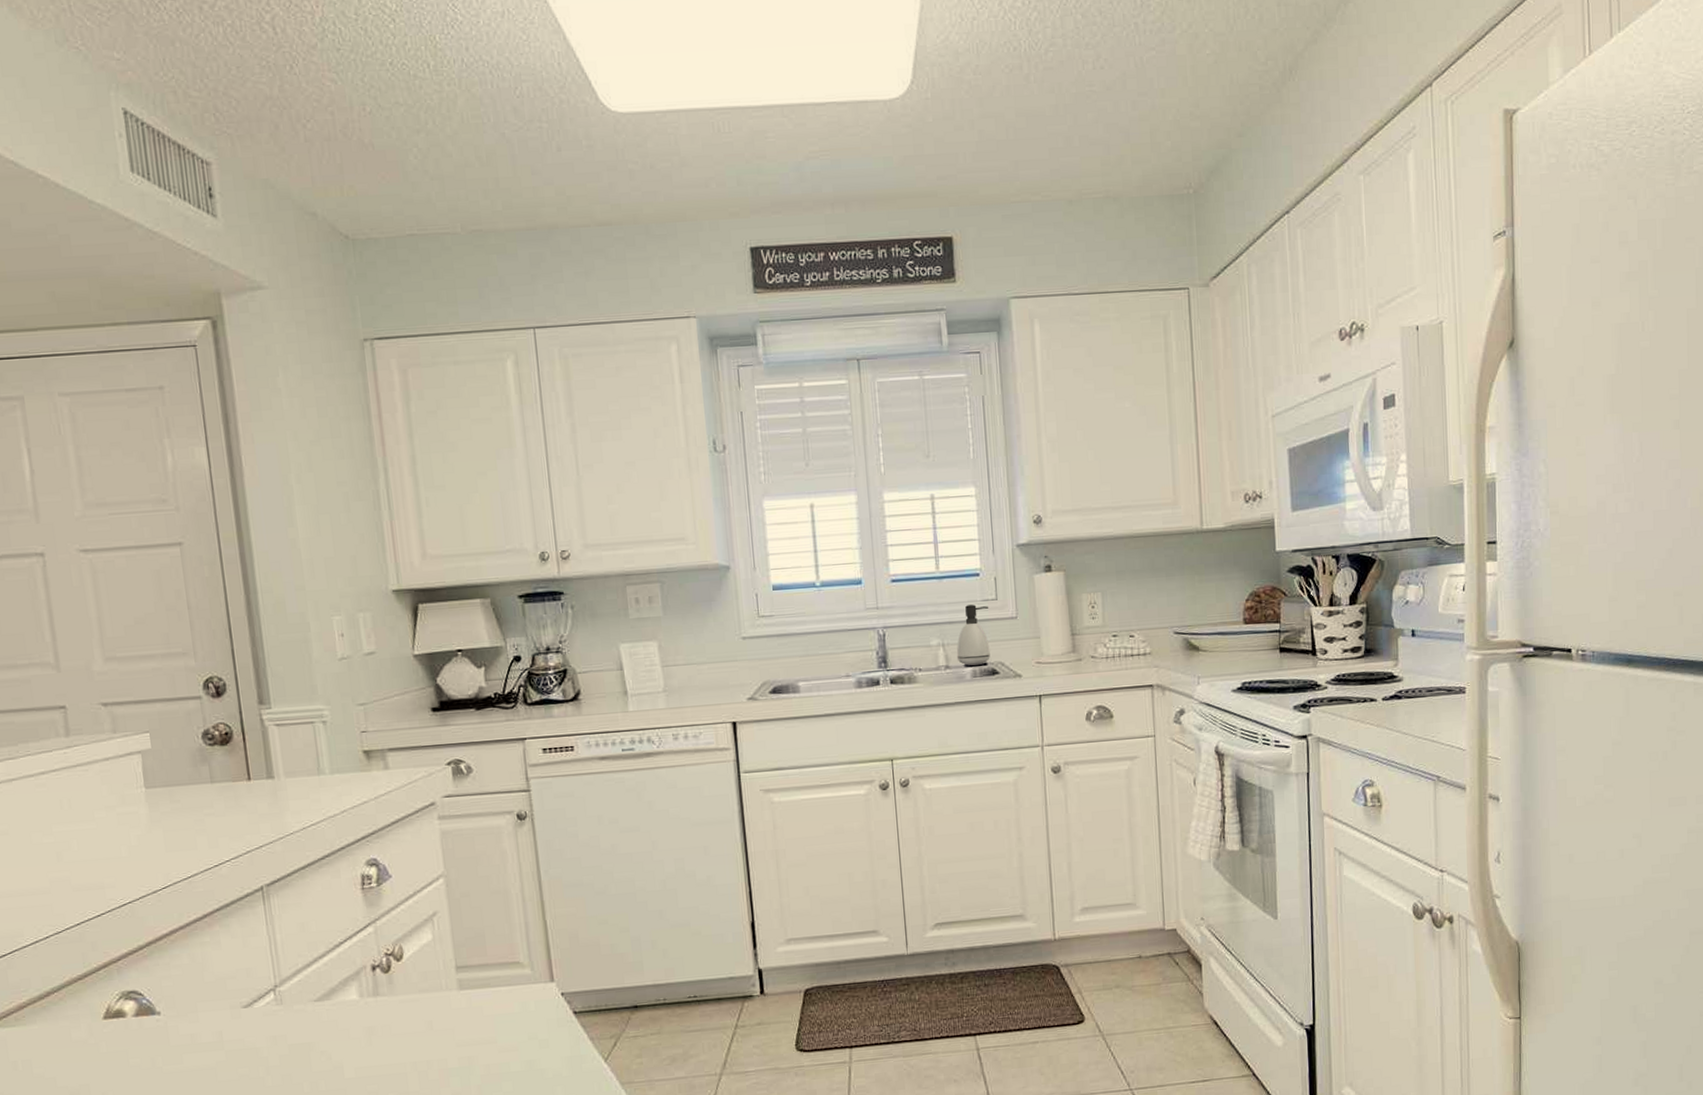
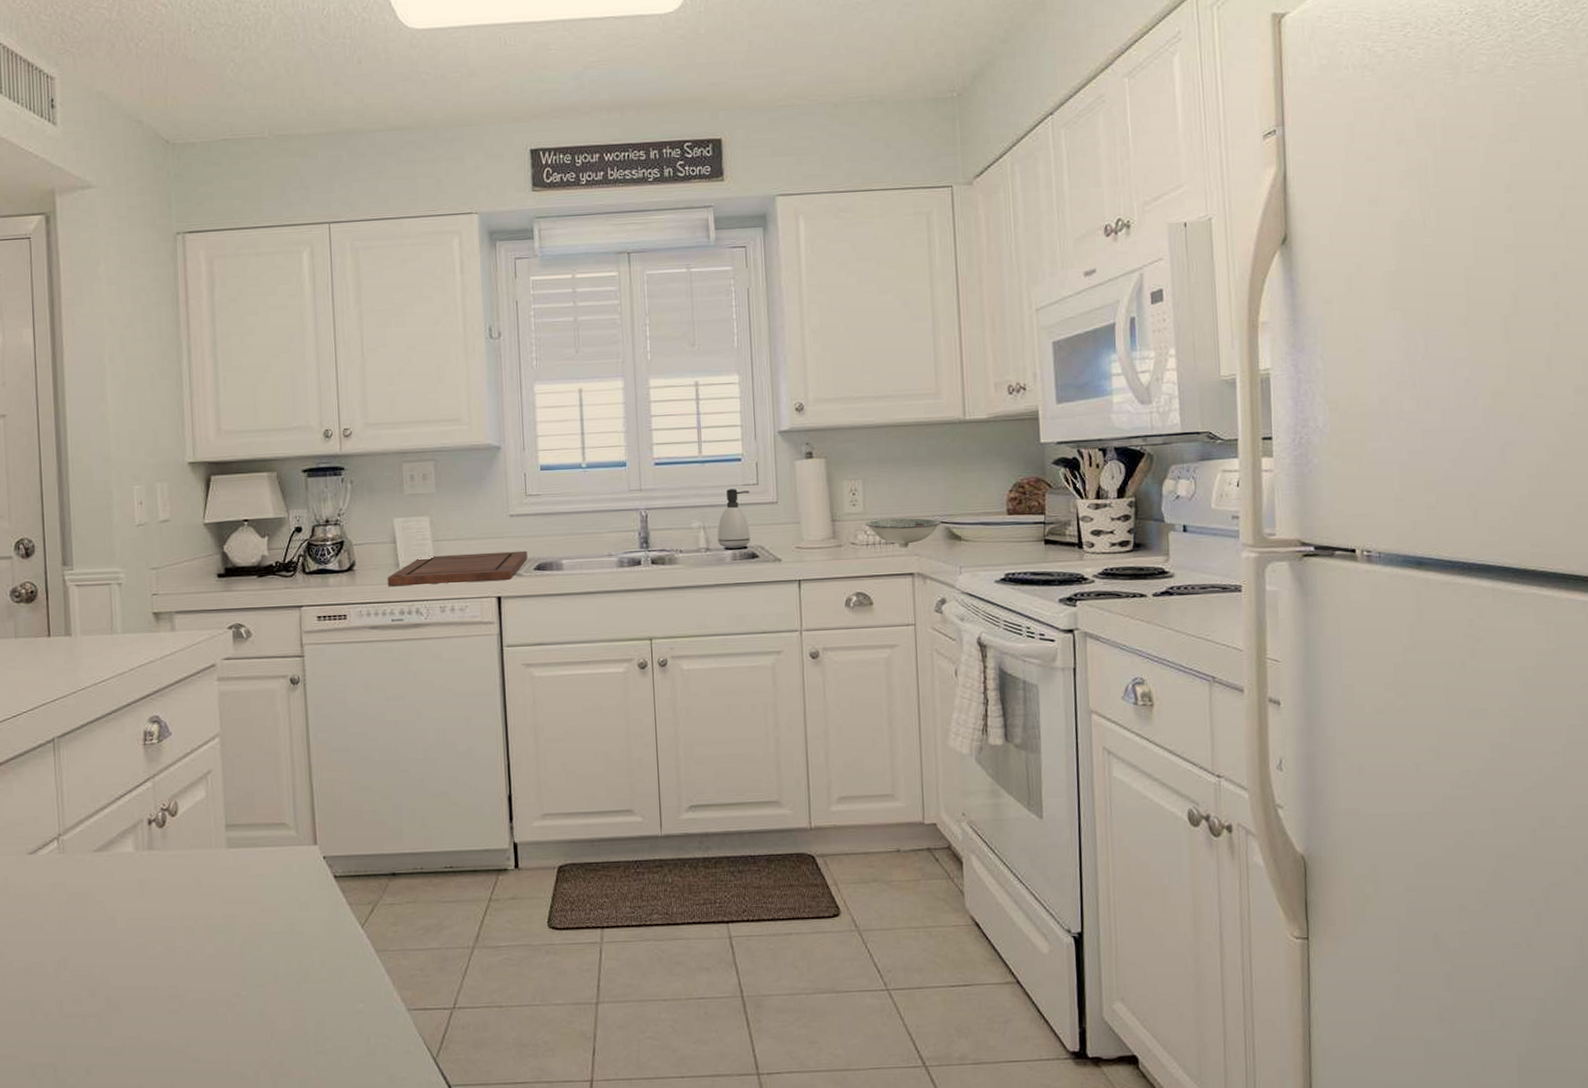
cutting board: none [615,673,763,715] -> present [387,550,528,586]
bowl: none [1105,629,1180,659] -> present [865,518,942,547]

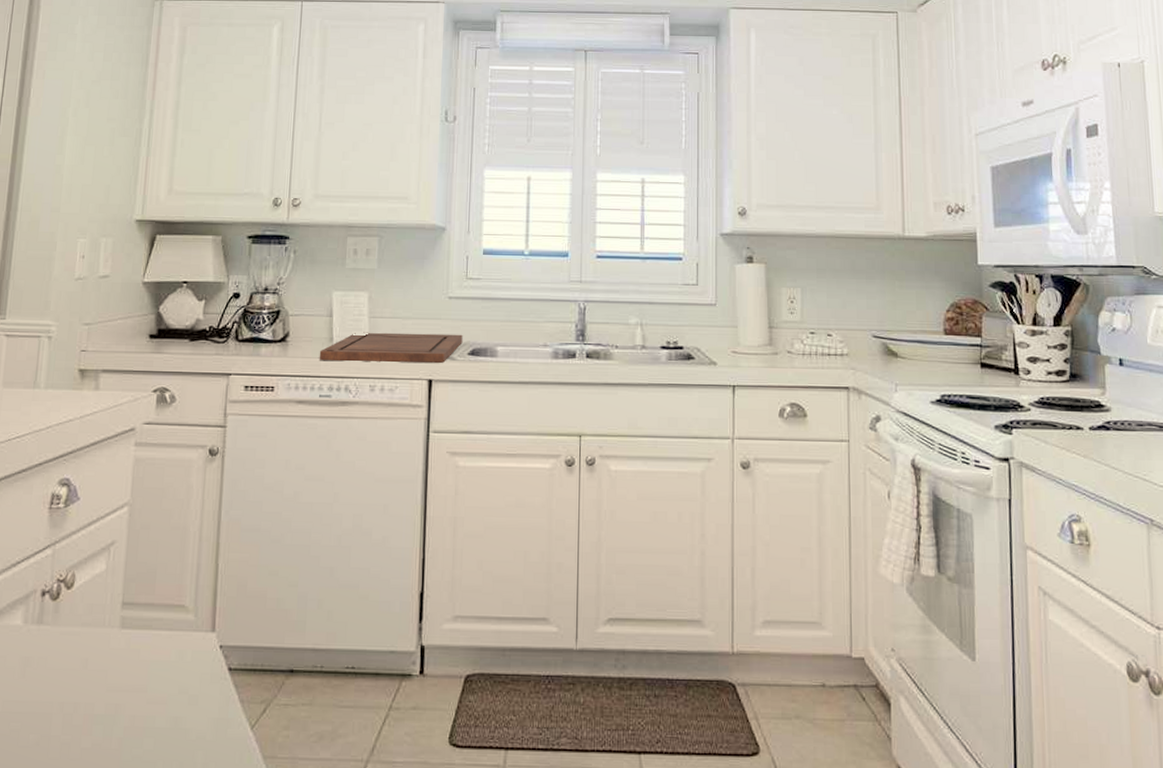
soap dispenser: present [717,489,751,550] -> none [653,287,689,349]
bowl: present [865,518,942,547] -> none [802,329,878,360]

